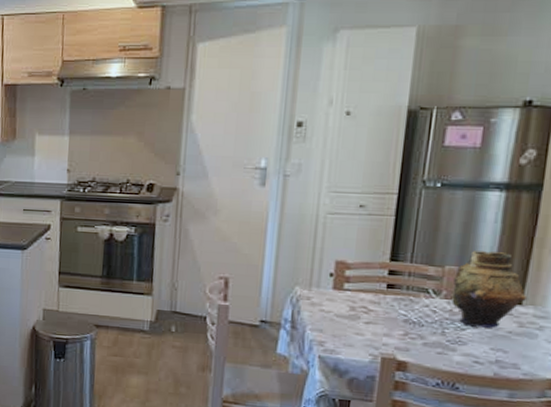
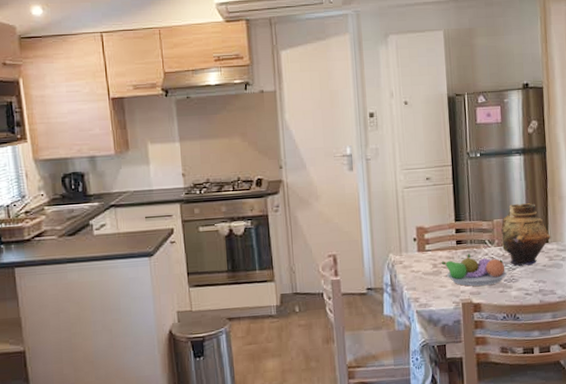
fruit bowl: none [363,300,453,343] -> present [442,253,508,287]

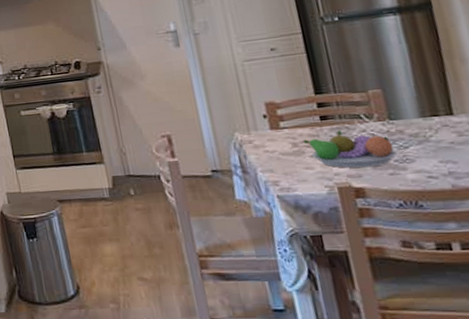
vase: present [501,203,550,266] -> none [380,69,456,144]

